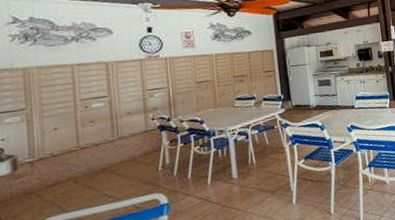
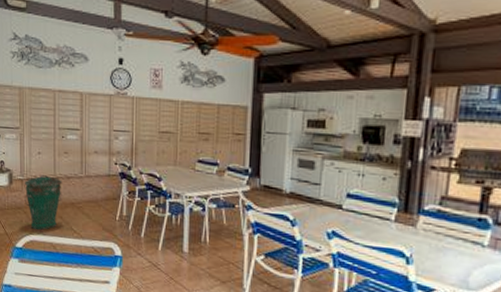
trash can: none [35,148,90,210] -> present [24,175,62,230]

